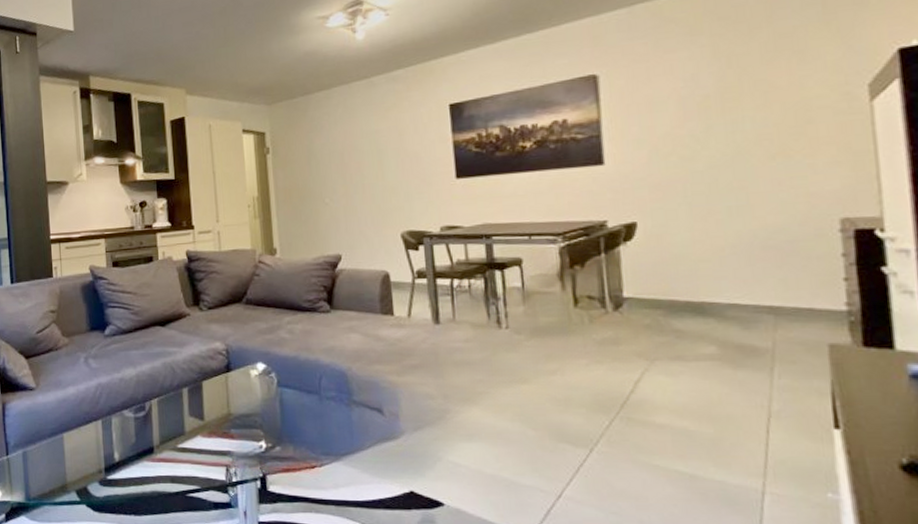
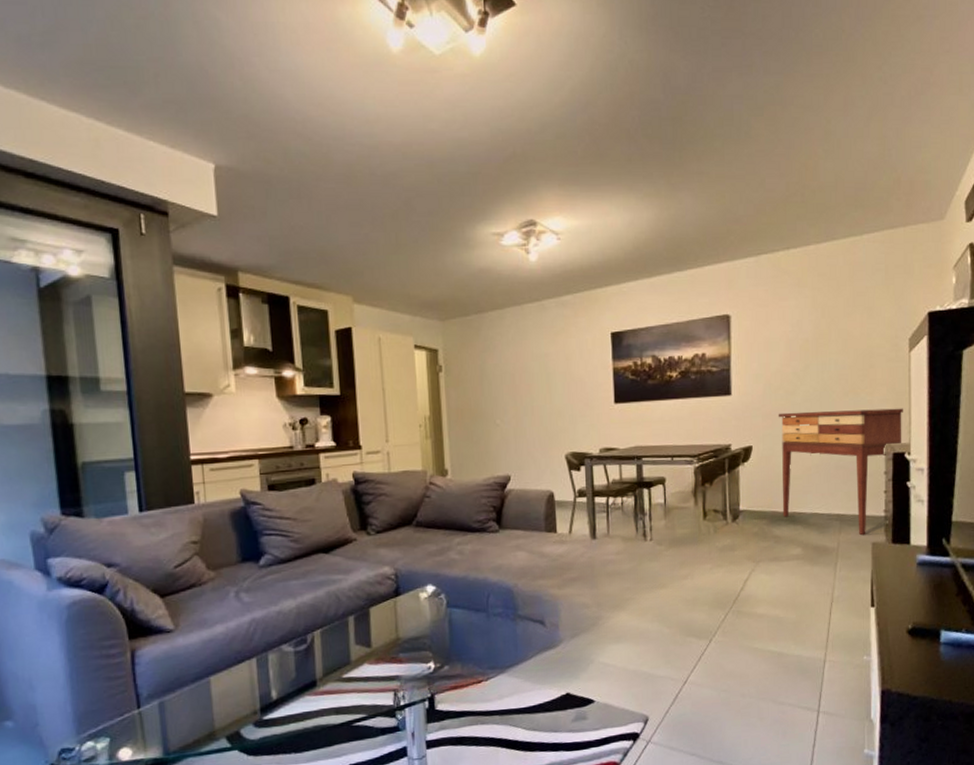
console table: none [670,171,869,335] -> present [778,408,903,536]

